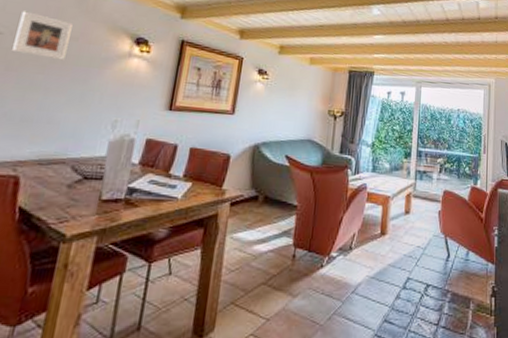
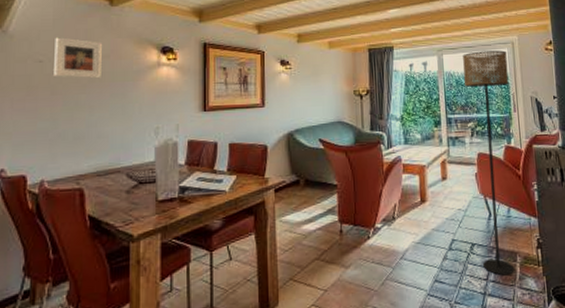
floor lamp: none [436,88,483,322] -> present [463,50,515,276]

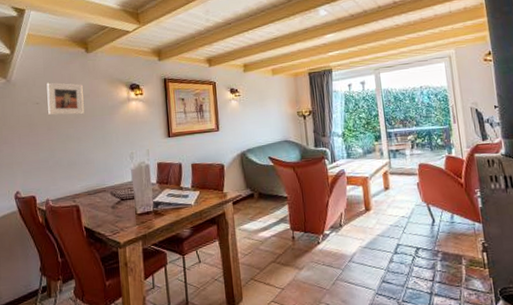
floor lamp: present [463,50,515,276] -> none [399,64,460,277]

